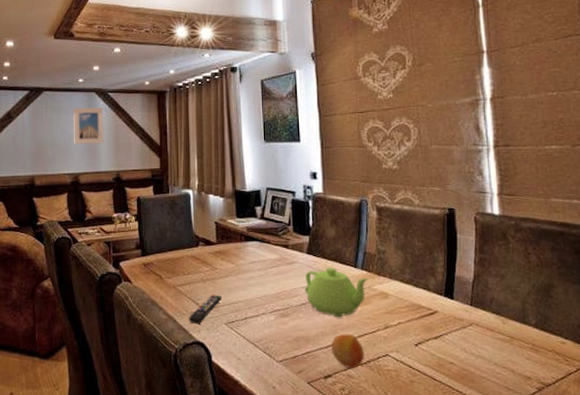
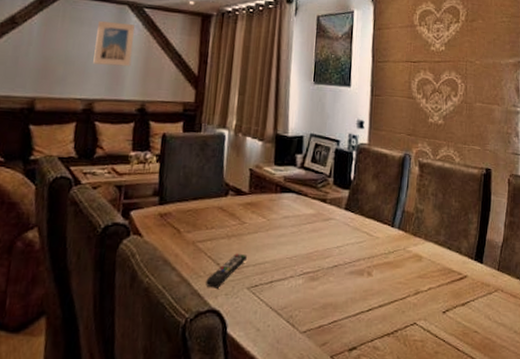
teapot: present [304,267,368,317] -> none [338,225,404,281]
fruit: present [331,333,364,368] -> none [358,300,392,339]

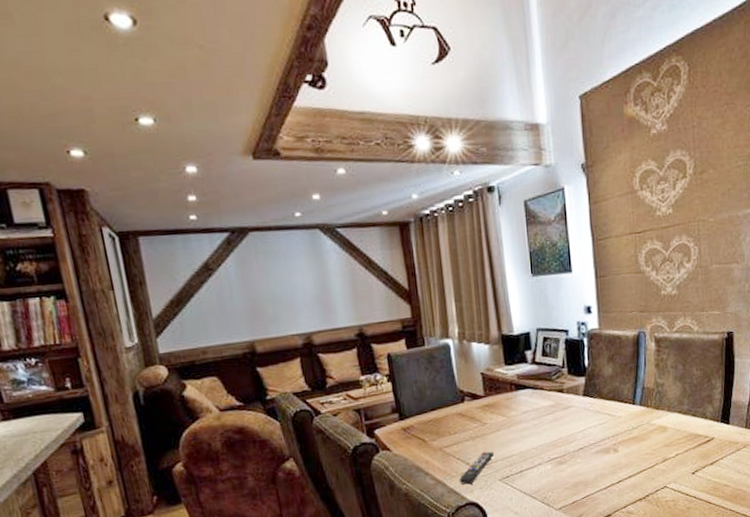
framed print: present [93,20,135,67] -> none [293,248,338,297]

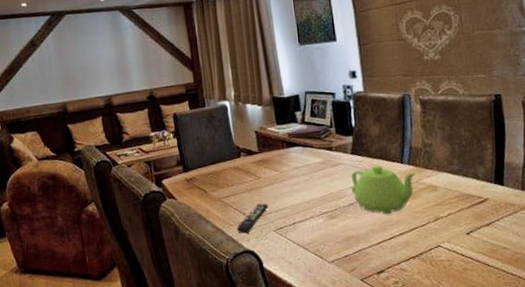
teapot: none [581,407,647,457] -> present [351,165,416,214]

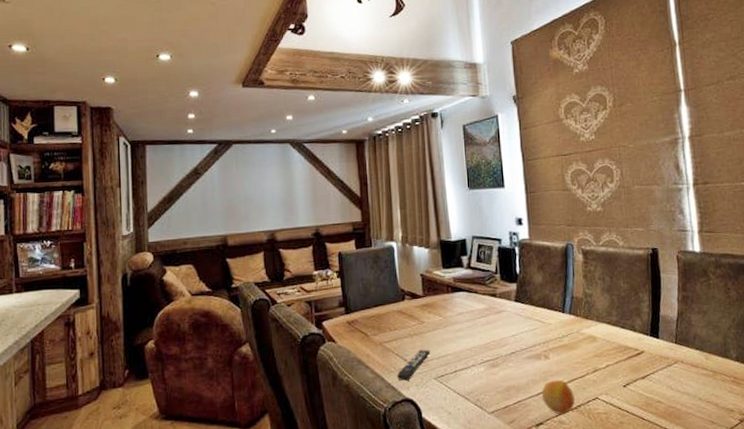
teapot: present [351,165,416,214] -> none [513,313,576,364]
fruit: none [382,228,416,262] -> present [541,379,575,414]

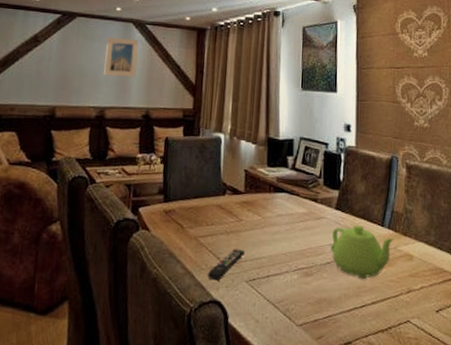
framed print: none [267,160,301,199] -> present [103,37,139,78]
teapot: none [513,313,576,364] -> present [330,224,394,278]
fruit: present [541,379,575,414] -> none [352,296,386,335]

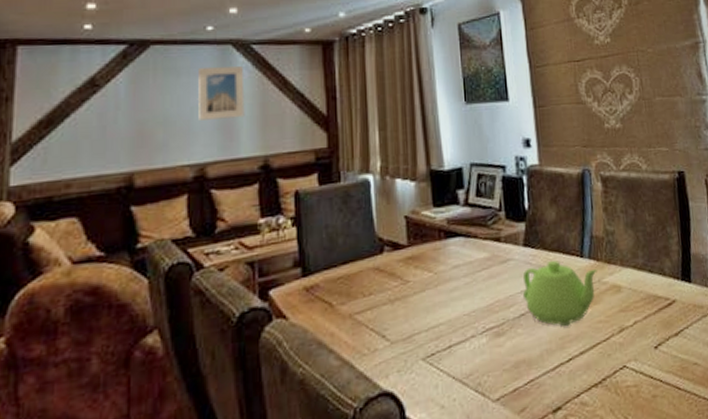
remote control: present [208,248,246,281] -> none [372,319,418,367]

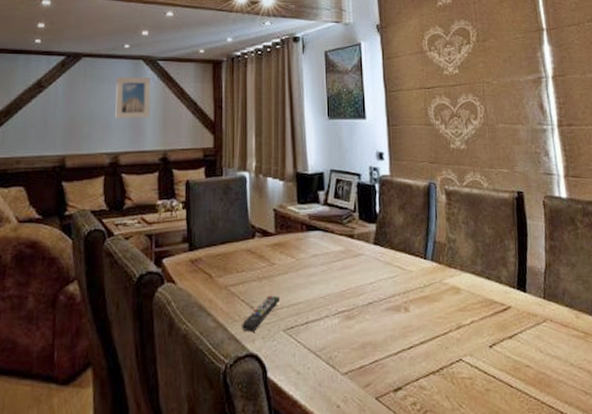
remote control: none [372,319,418,367] -> present [242,295,281,332]
teapot: present [522,260,597,326] -> none [371,259,439,317]

